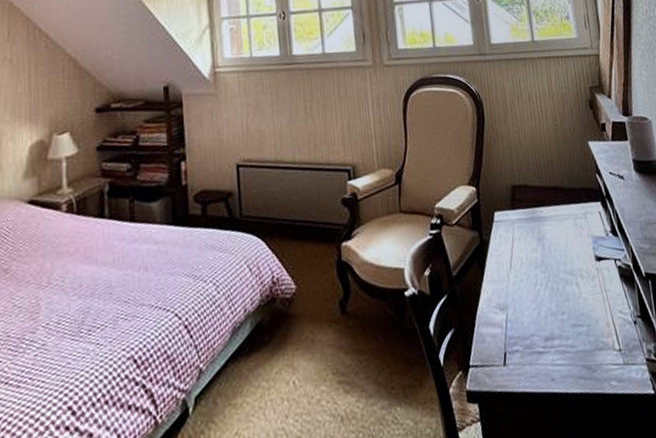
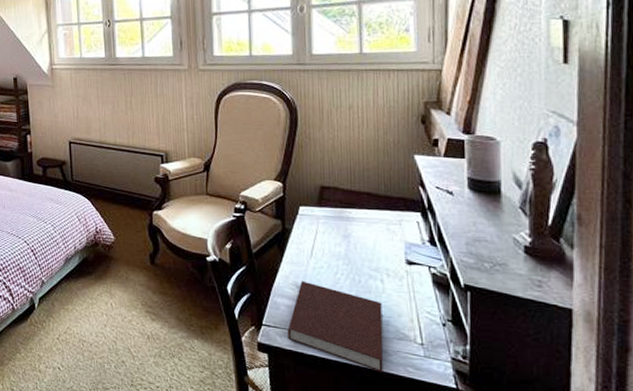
notebook: none [495,300,591,396] -> present [287,281,384,373]

